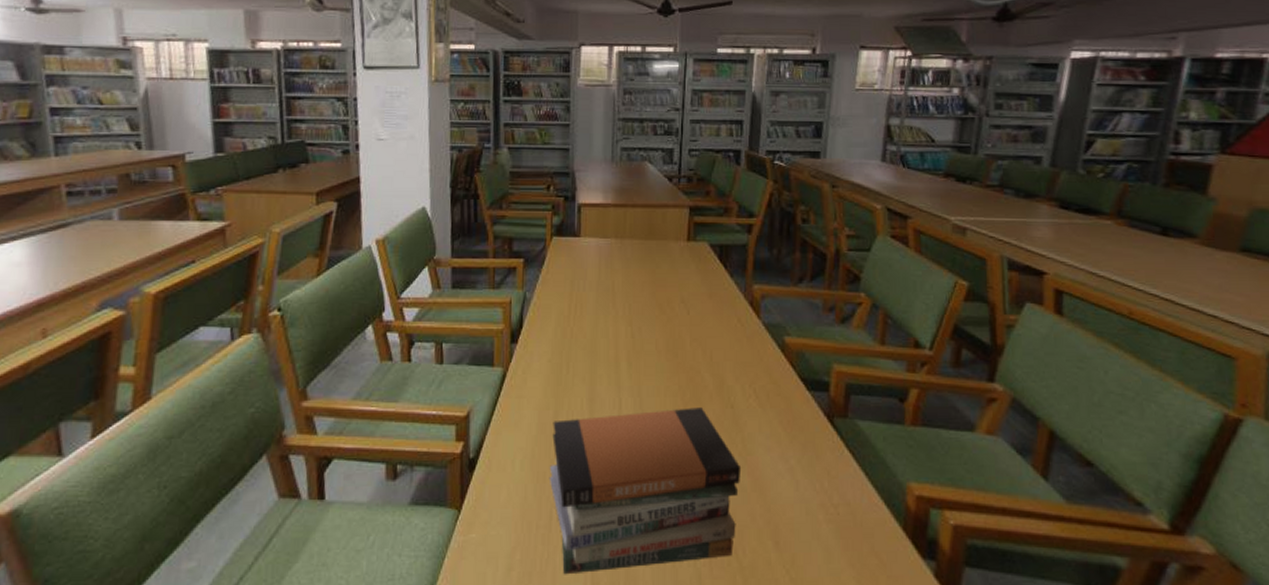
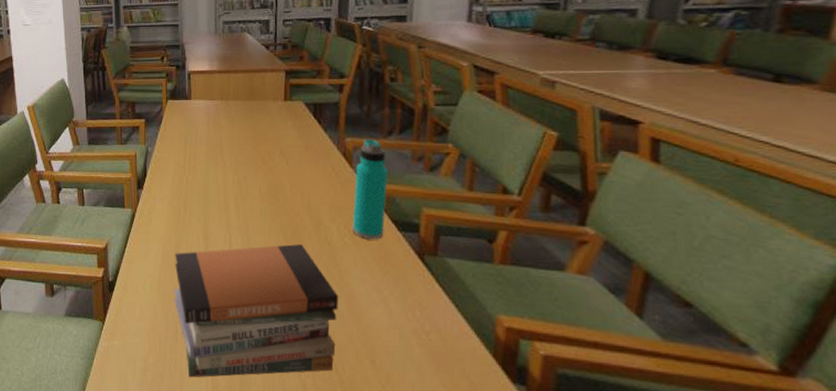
water bottle: none [758,286,798,401] -> present [352,139,388,240]

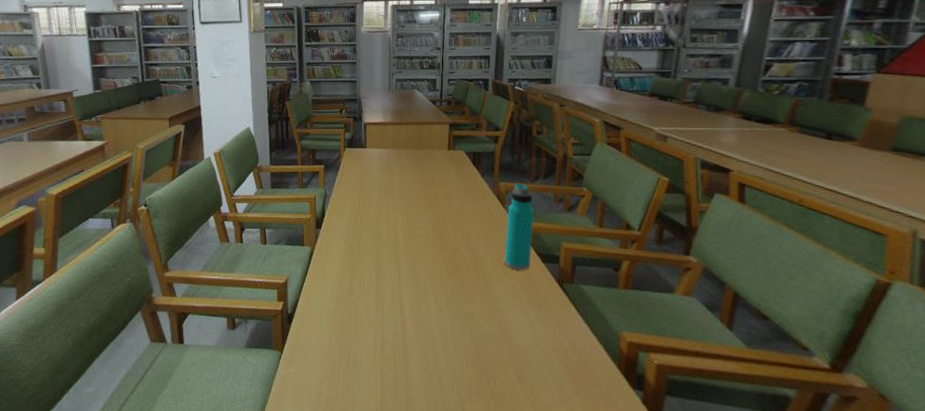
book stack: present [173,244,339,378] -> none [347,276,492,399]

